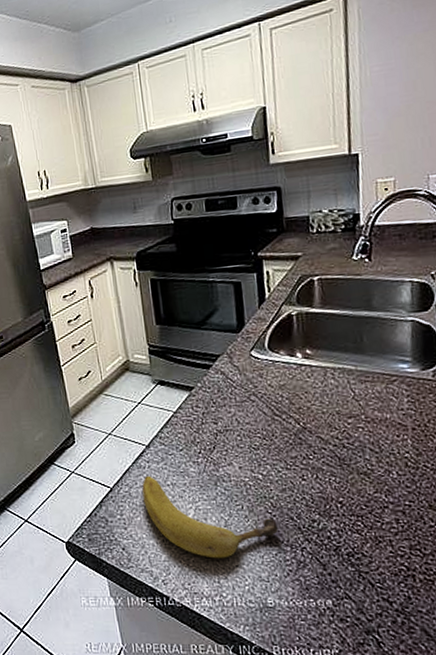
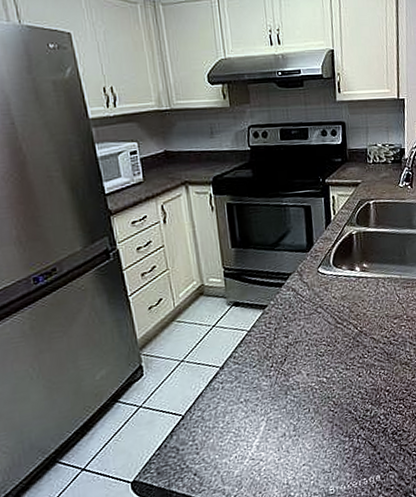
fruit: present [142,475,280,559] -> none [215,396,340,464]

